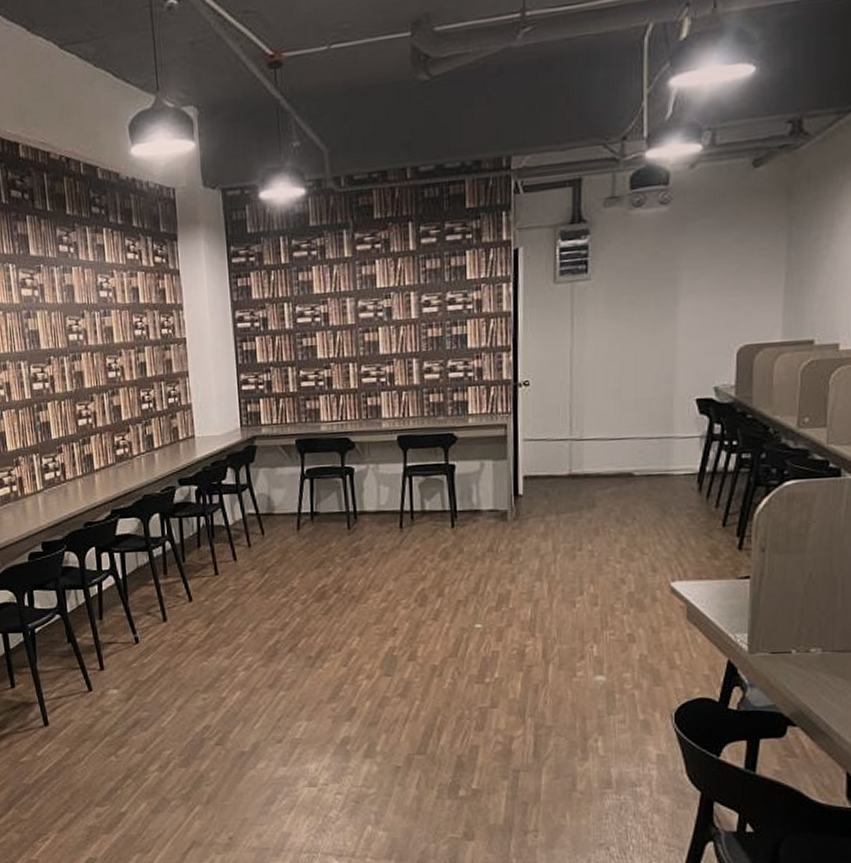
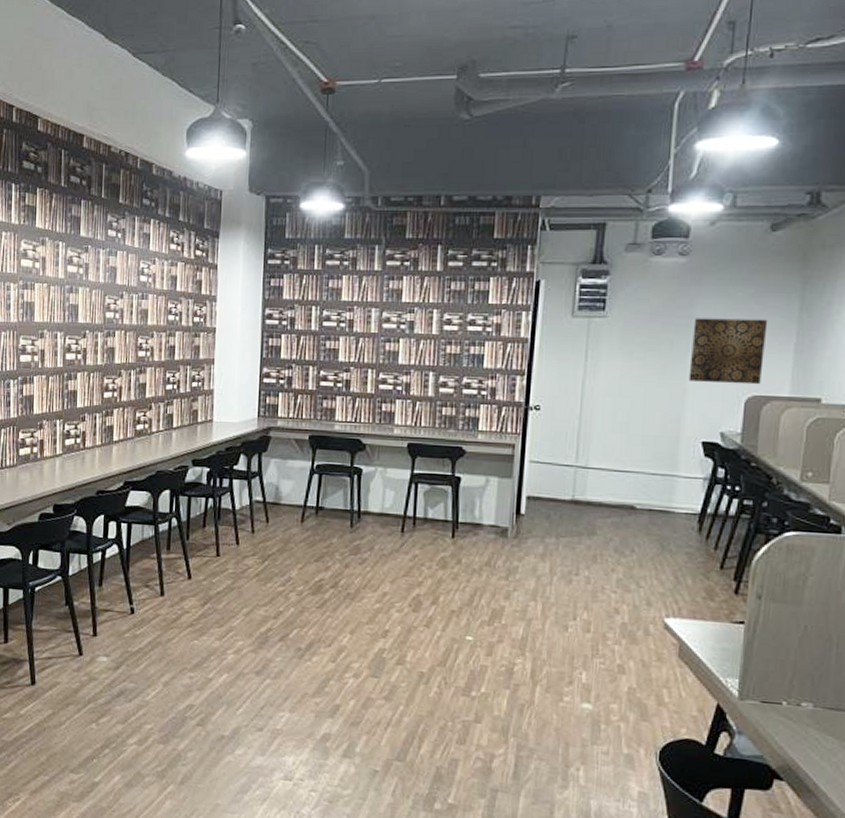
wall art: none [678,263,756,337] -> present [688,318,768,385]

